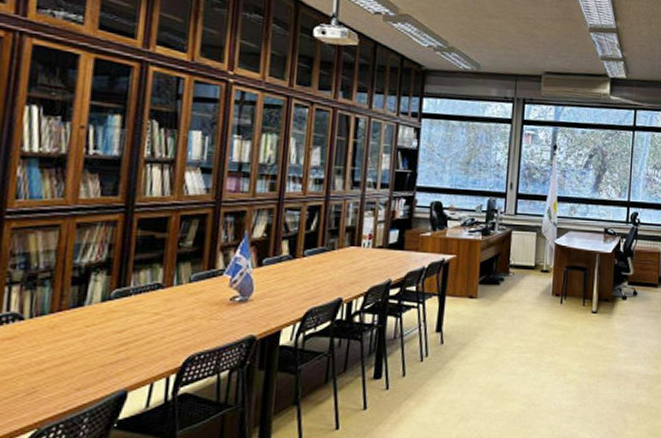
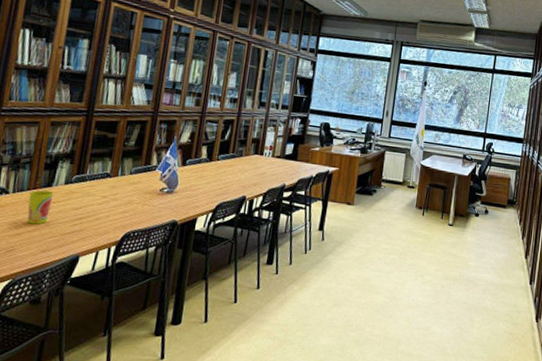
cup: none [52,312,87,356] -> present [27,190,54,225]

